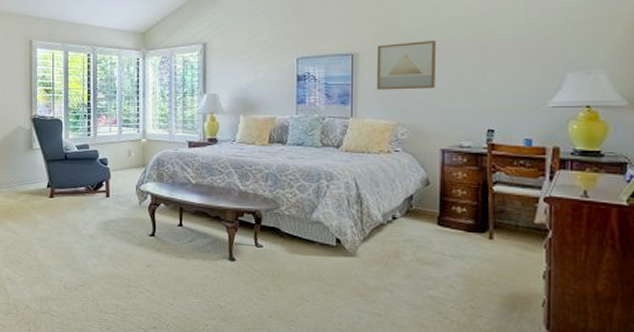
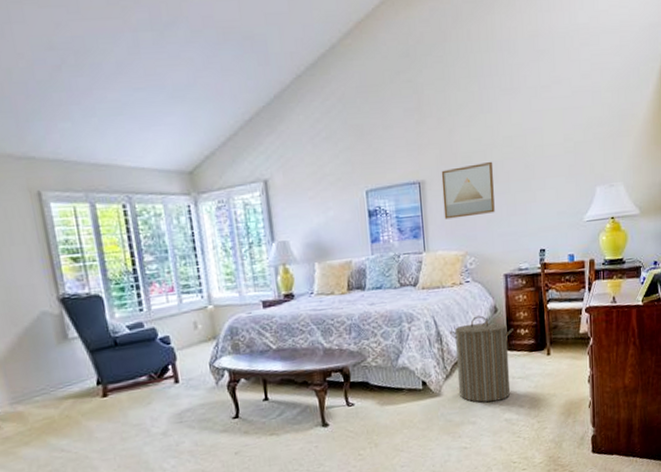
laundry hamper: none [371,185,448,275] -> present [449,315,513,403]

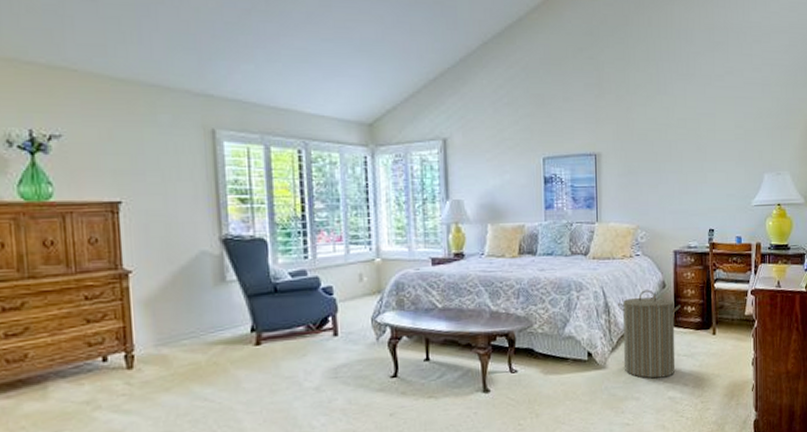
wall art: present [441,161,495,220] -> none [617,140,668,193]

